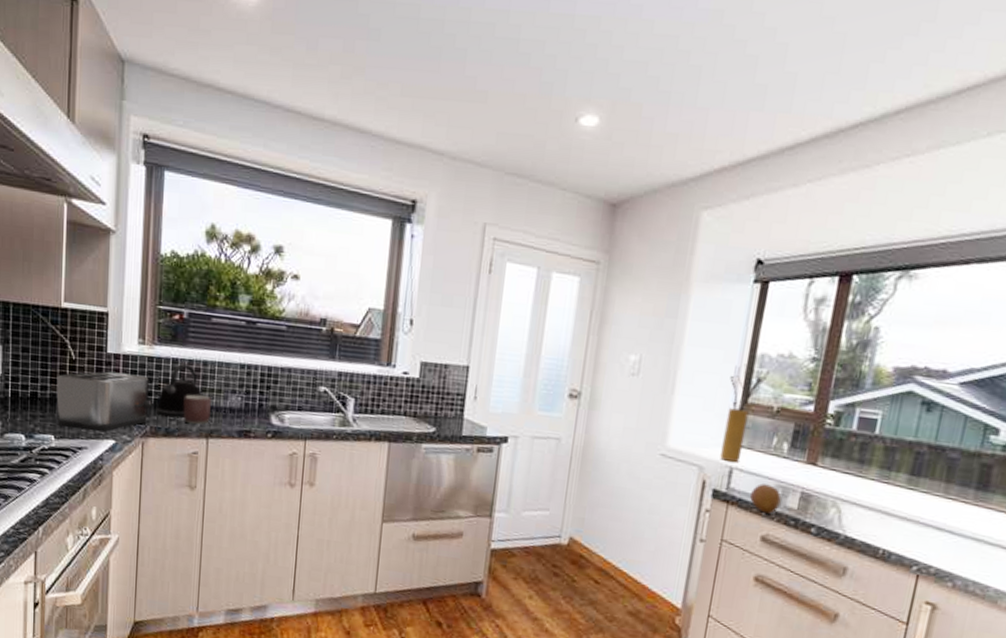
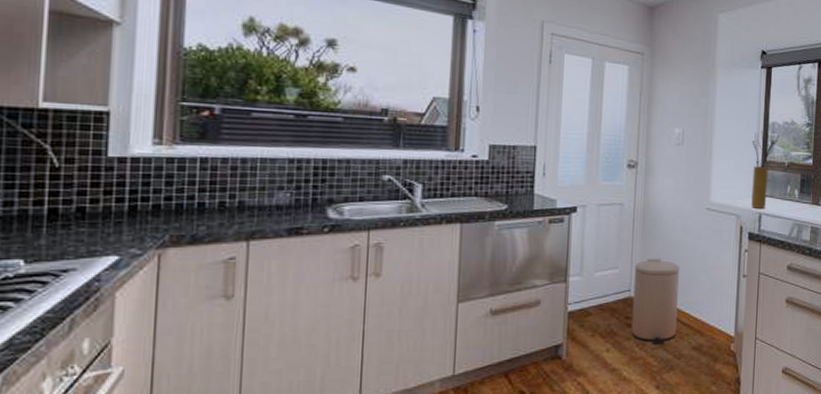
toaster: present [56,371,152,432] -> none [28,177,172,249]
kettle: present [156,363,202,419] -> none [178,162,240,223]
mug: present [183,394,211,425] -> none [215,195,252,228]
pedal bin: none [558,504,622,602] -> present [631,259,680,344]
fruit: present [750,483,782,514] -> none [776,224,798,247]

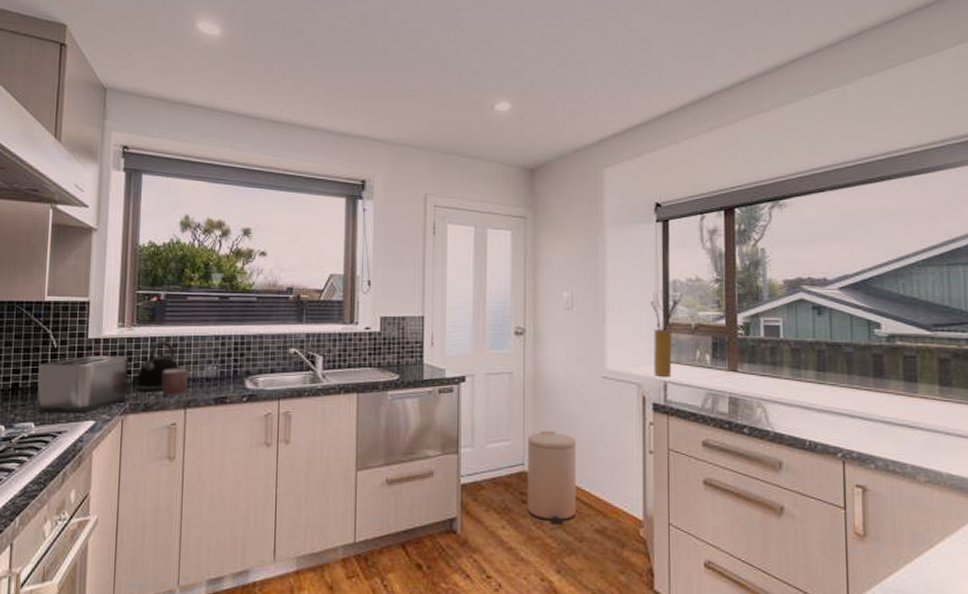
toaster: none [28,177,172,249] -> present [37,355,131,414]
kettle: none [178,162,240,223] -> present [135,340,179,393]
mug: none [215,195,252,228] -> present [161,369,188,397]

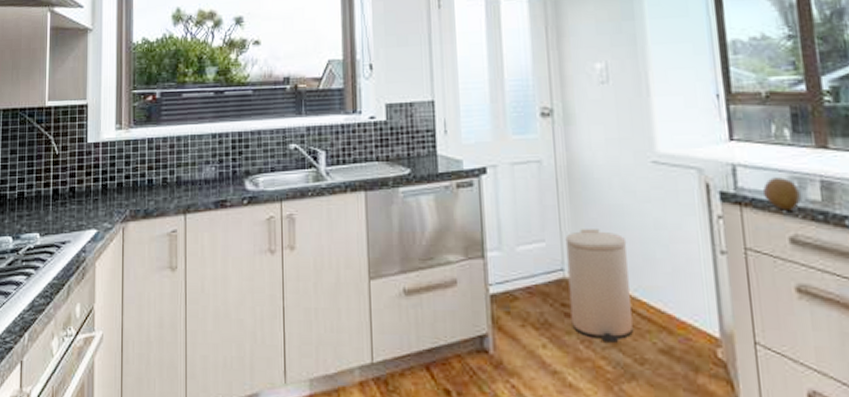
toaster: present [37,355,131,414] -> none [41,160,131,223]
kettle: present [135,340,179,393] -> none [134,141,177,198]
mug: present [161,369,188,397] -> none [160,171,186,202]
vase: present [651,290,684,376] -> none [705,53,747,158]
fruit: none [686,393,713,420] -> present [763,177,801,211]

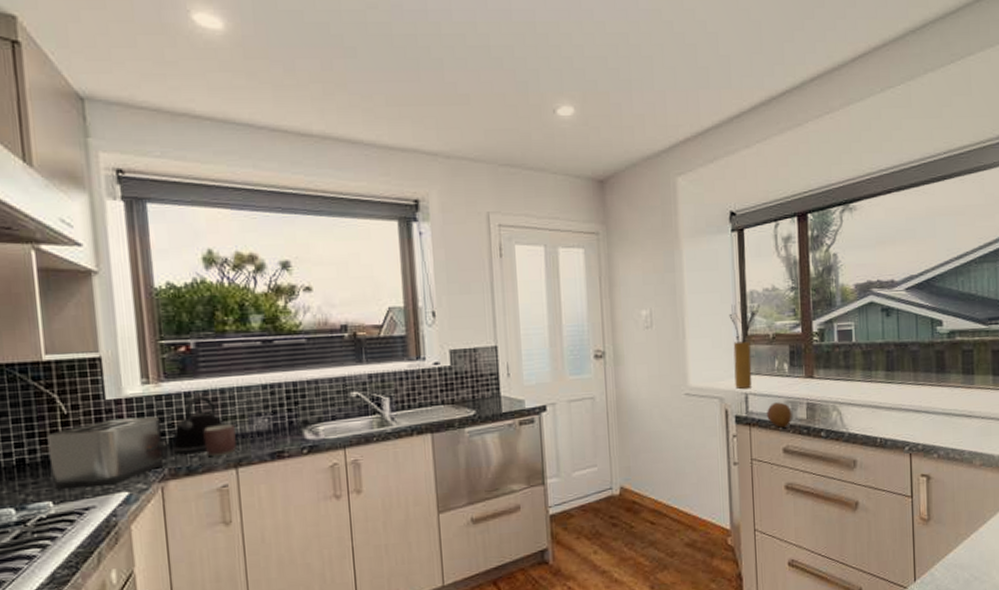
toaster: none [41,160,131,223] -> present [47,416,167,490]
kettle: none [134,141,177,198] -> present [172,395,223,455]
mug: none [160,171,186,202] -> present [203,424,237,457]
pedal bin: present [565,229,633,343] -> none [614,452,666,543]
vase: none [705,53,747,158] -> present [729,301,761,389]

